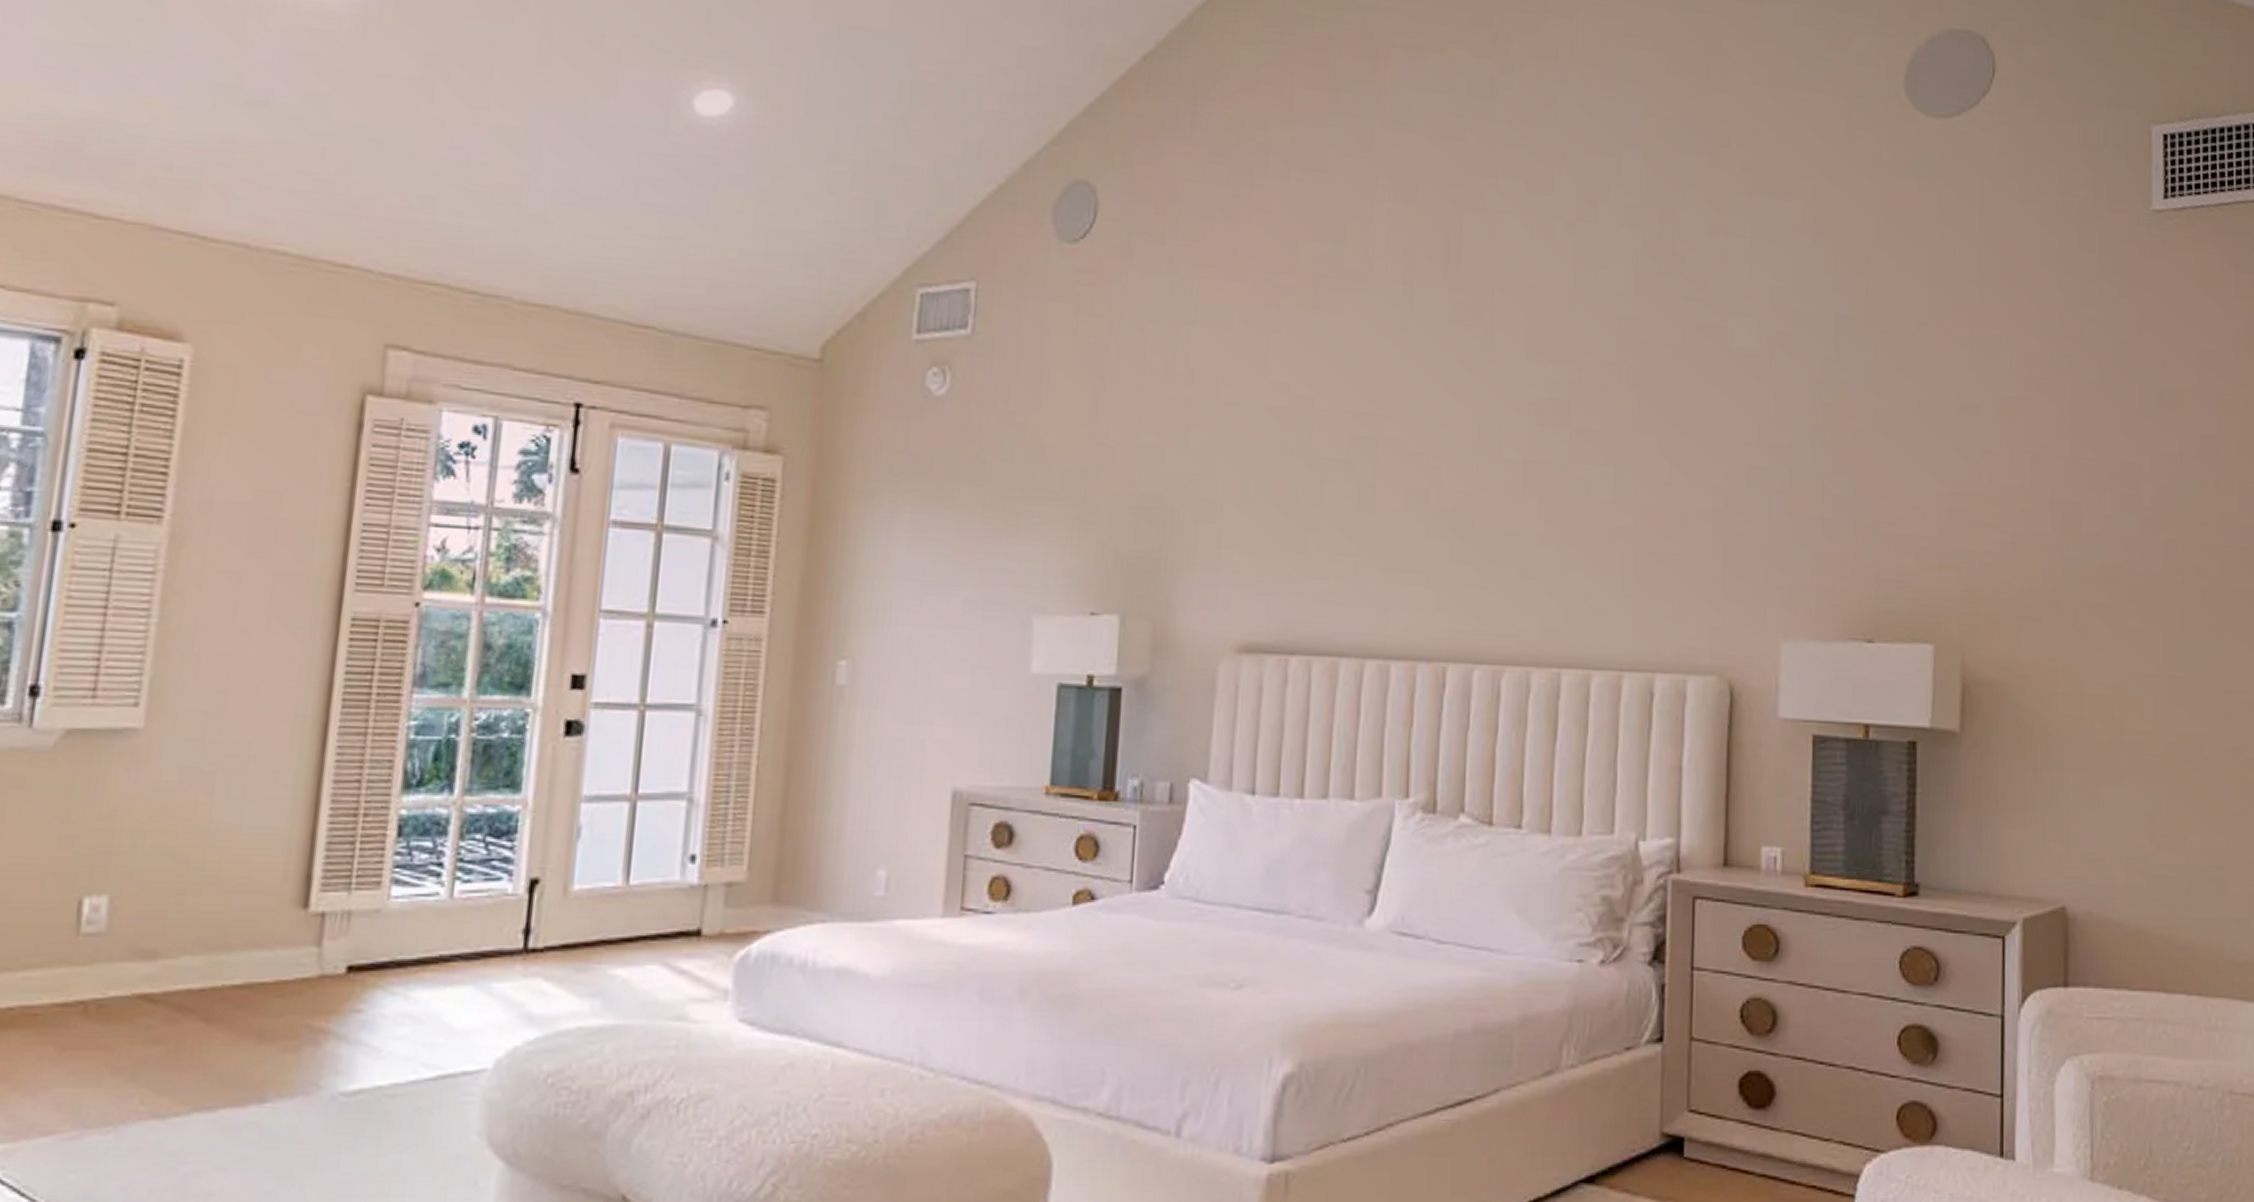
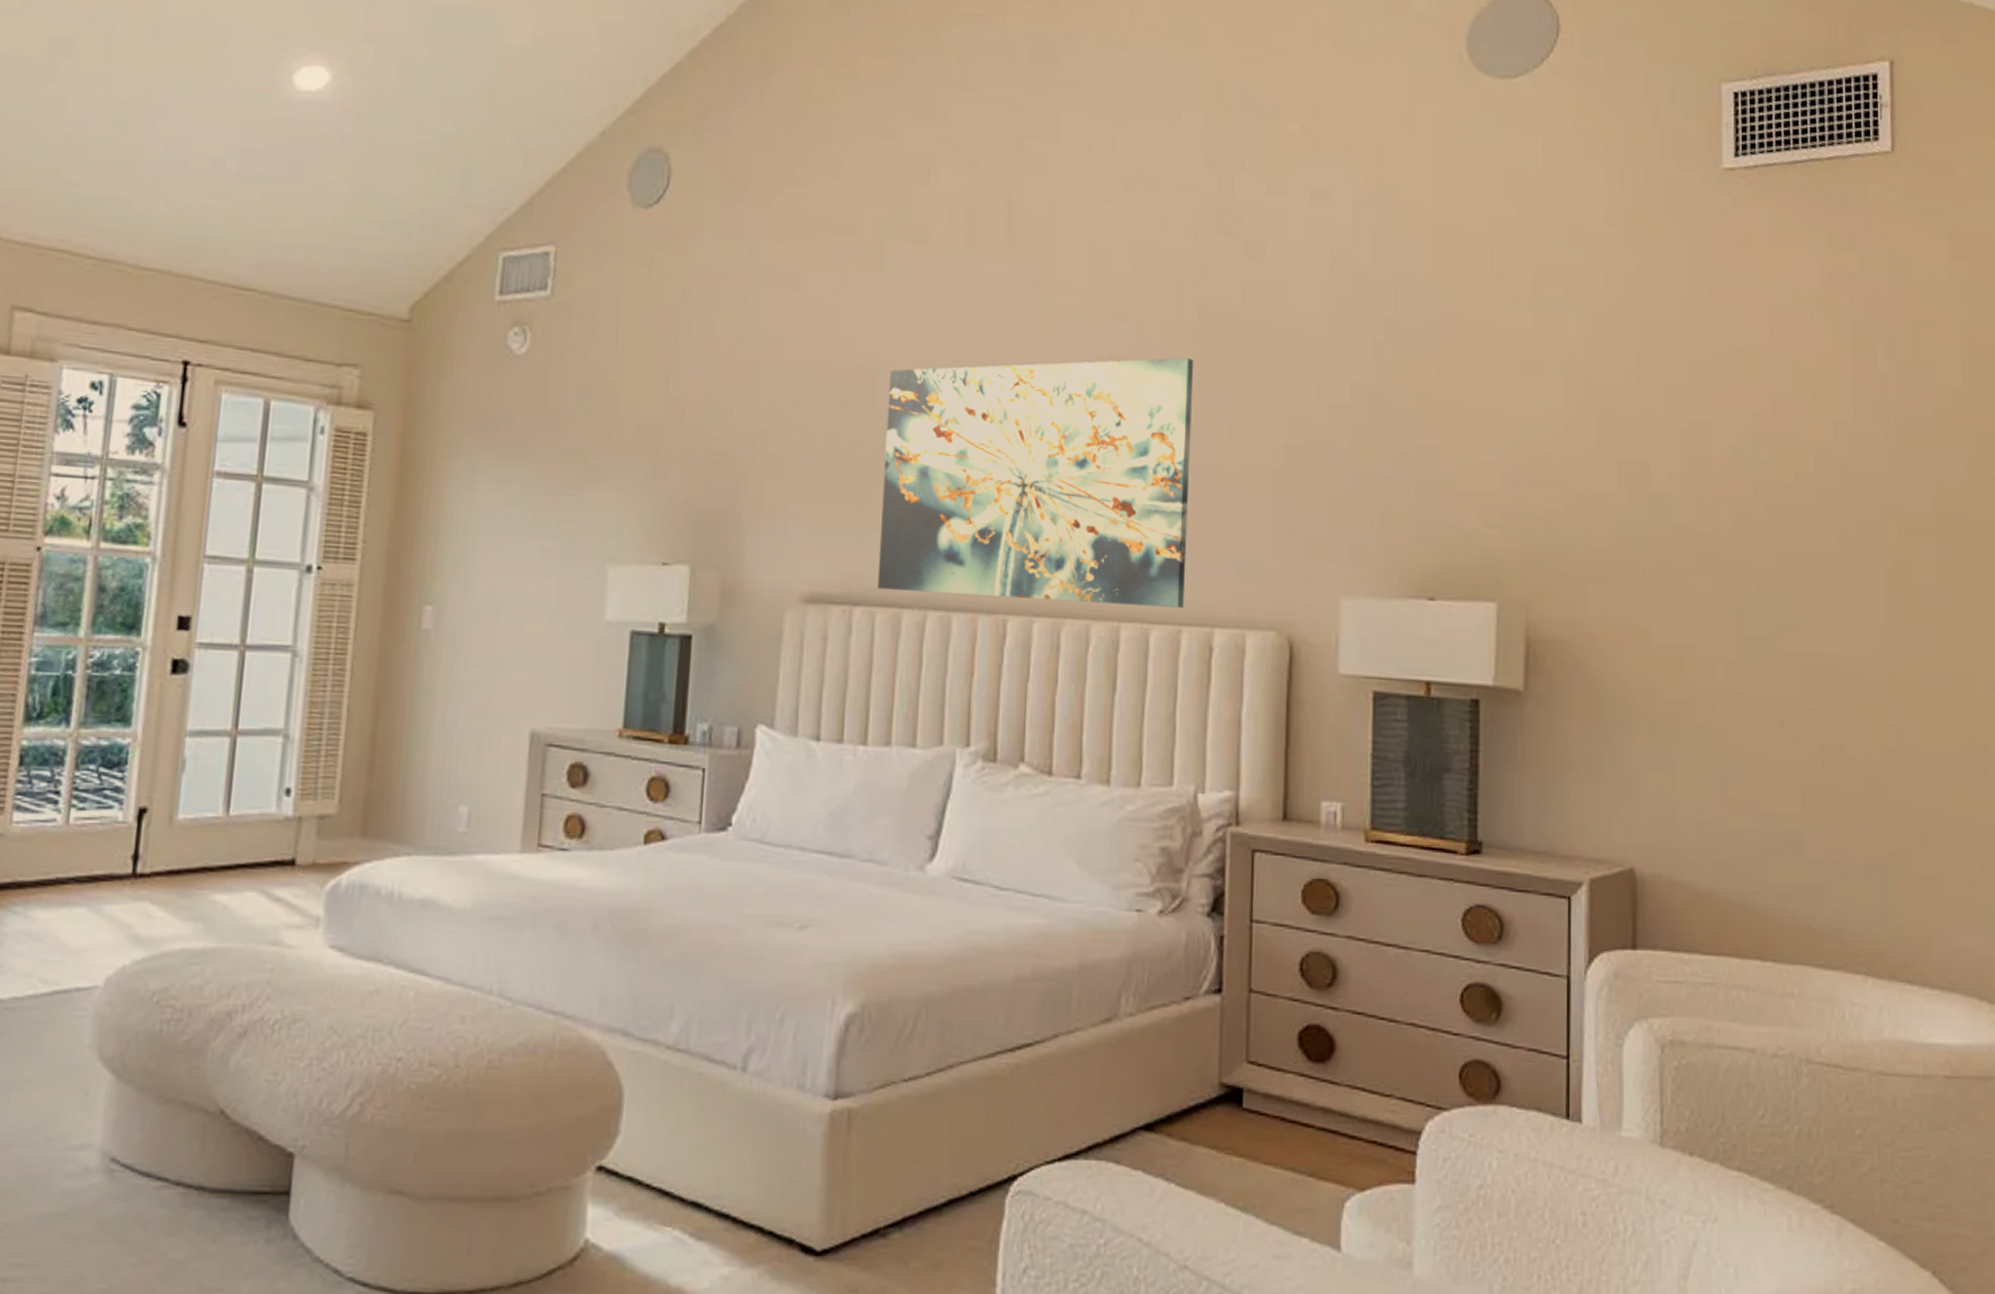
wall art: none [1313,399,1635,653] -> present [877,358,1194,608]

